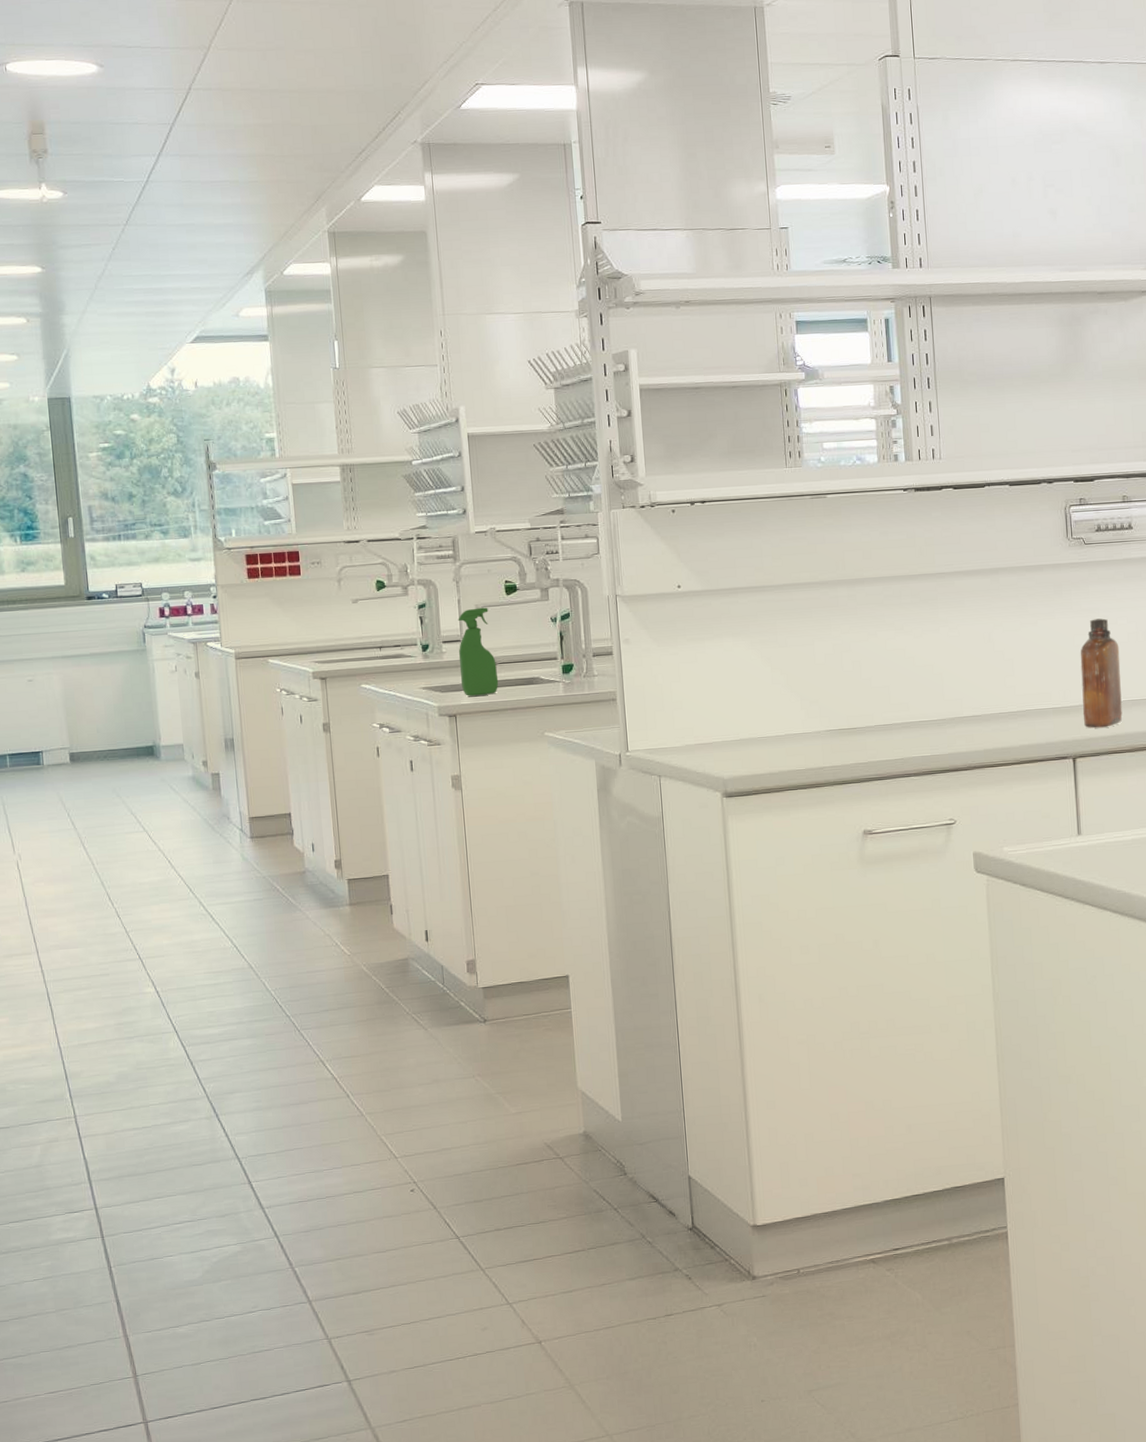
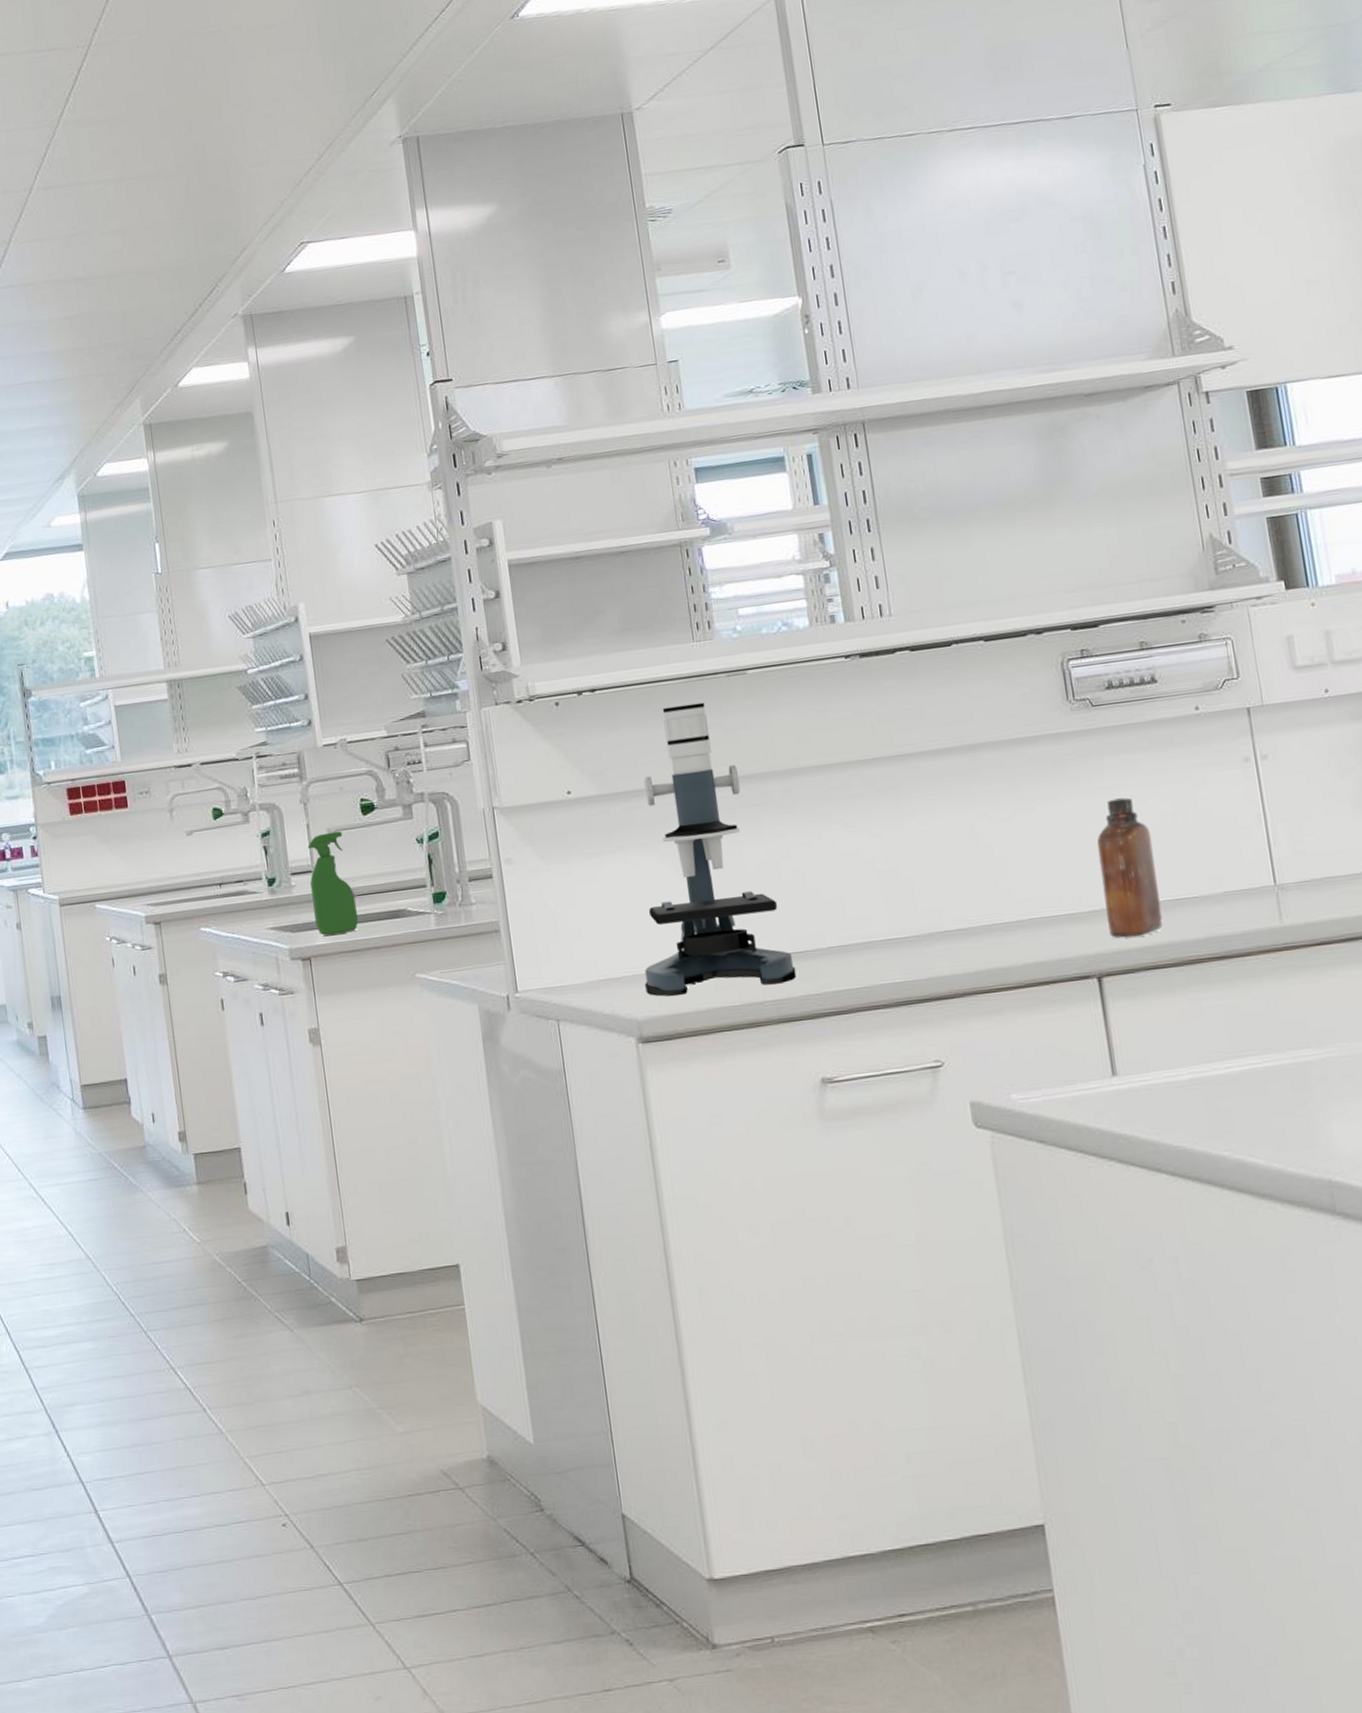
microscope: none [731,519,850,761] -> present [643,702,797,997]

